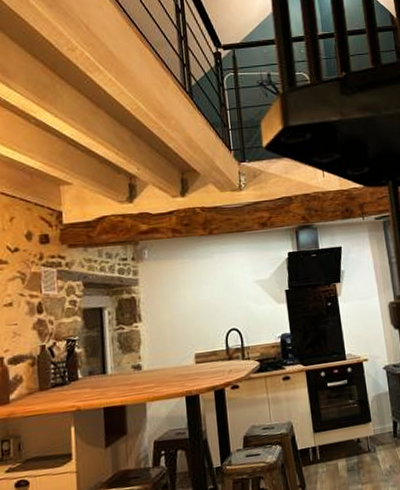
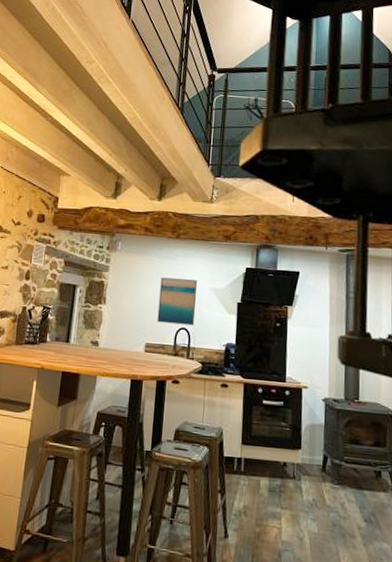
wall art: none [199,275,245,329] -> present [157,277,198,326]

